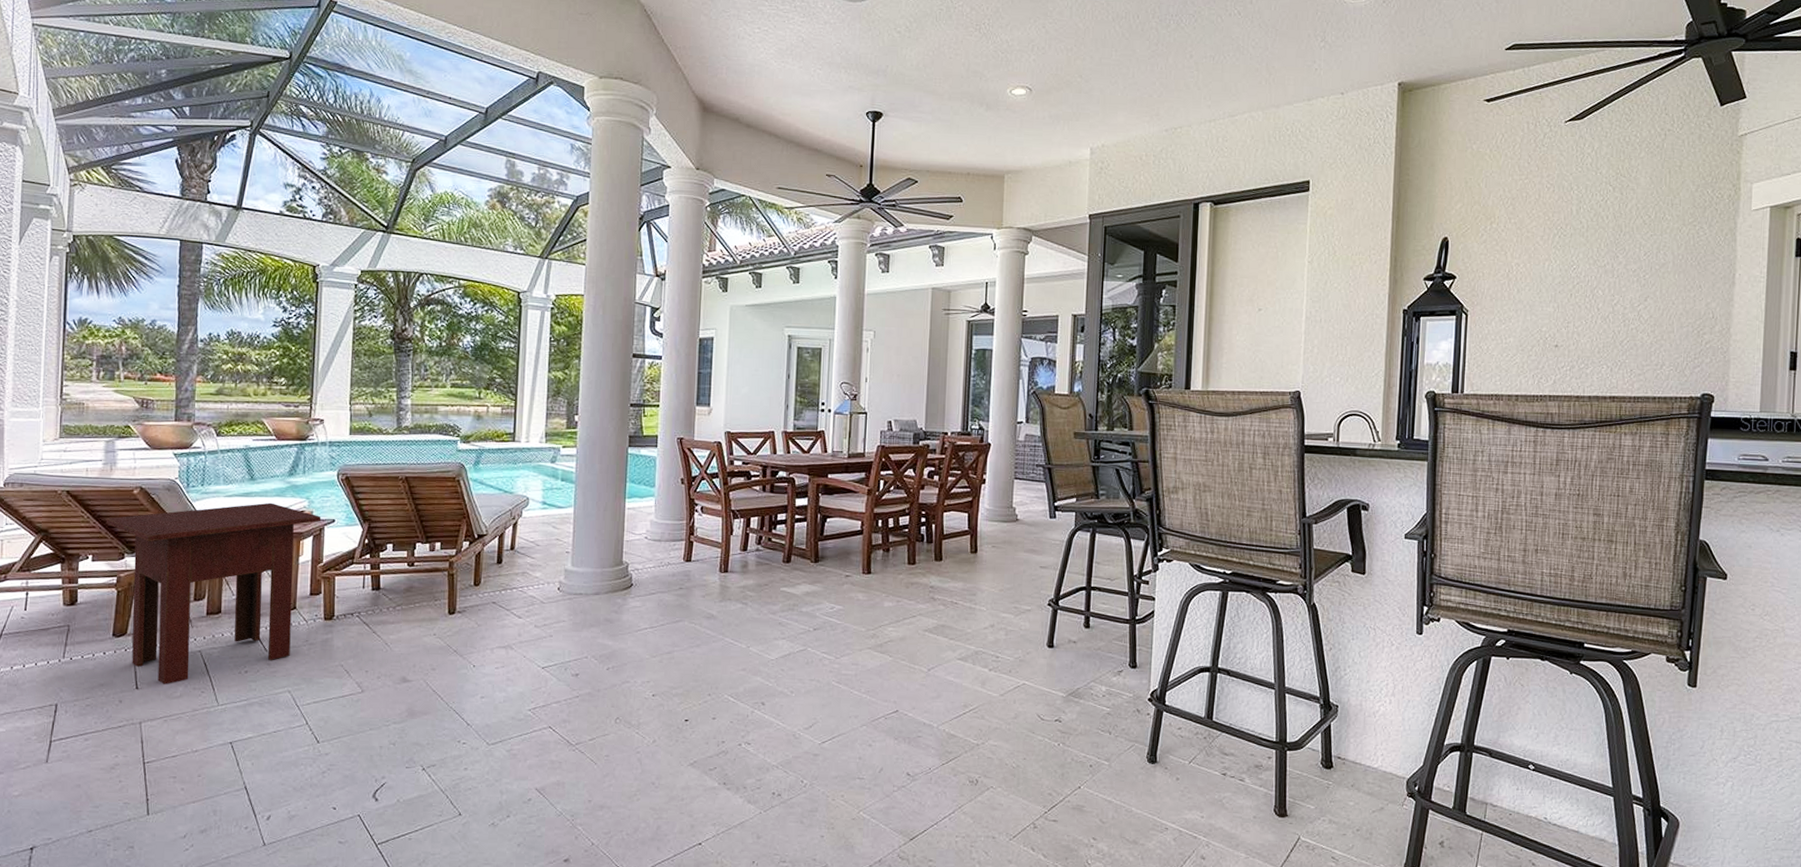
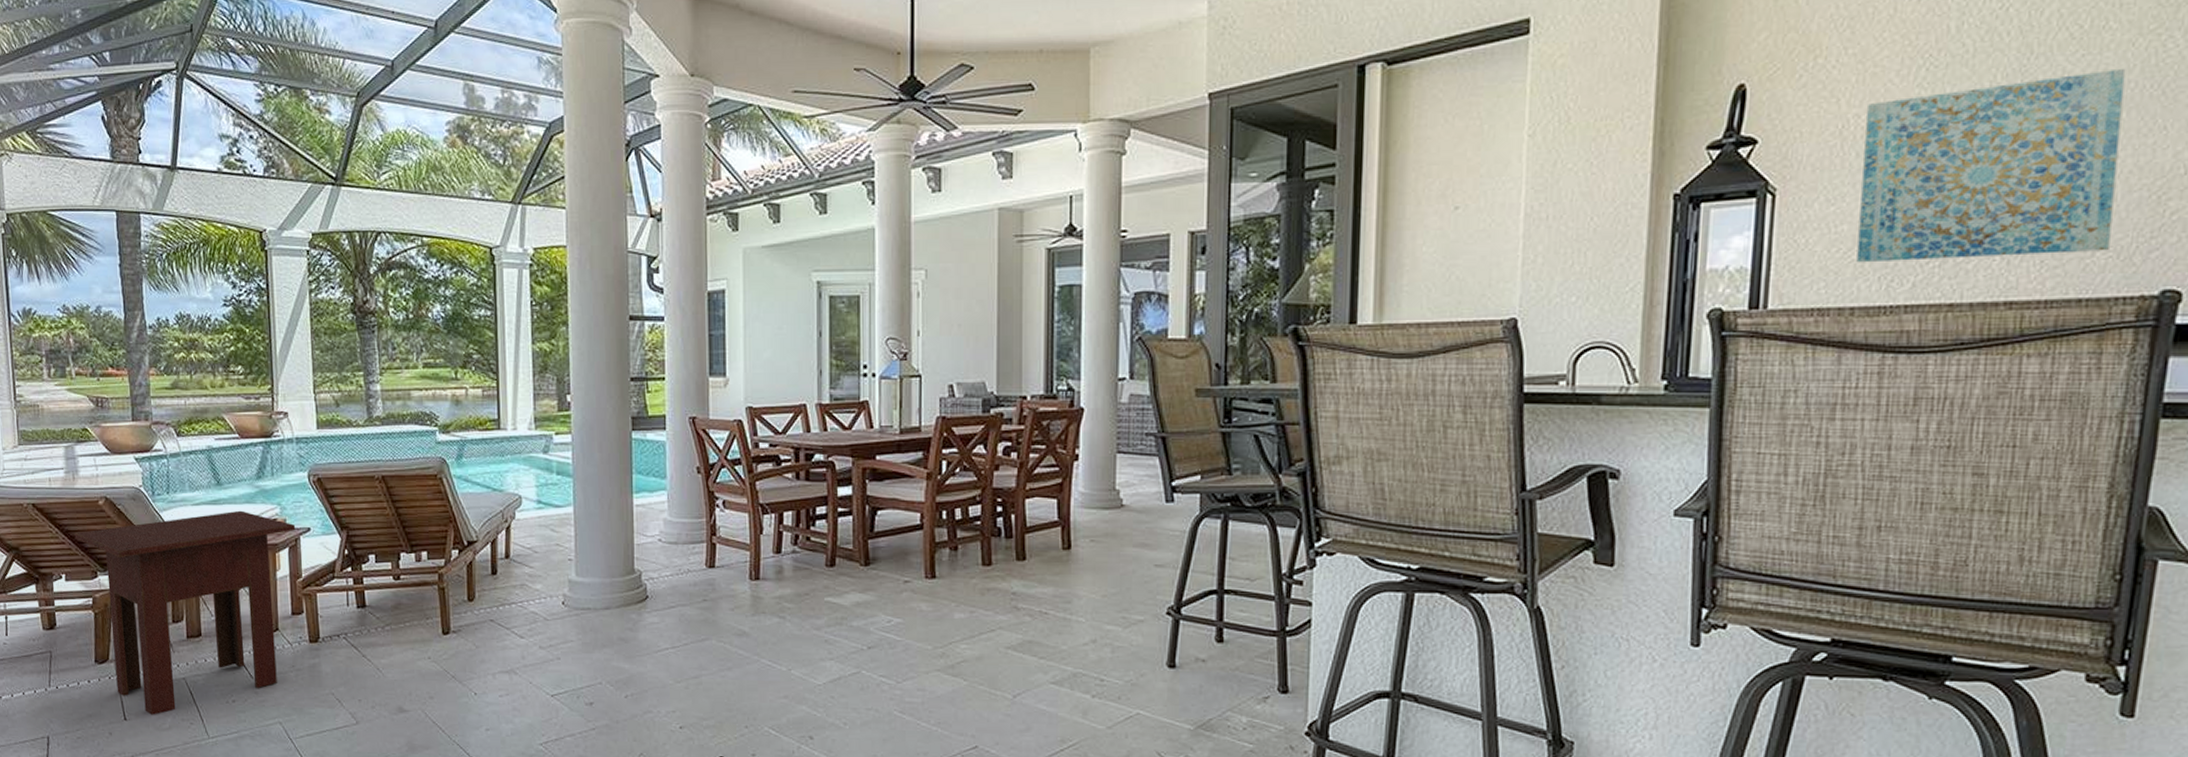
wall art: none [1519,245,1676,366] -> present [1856,68,2126,263]

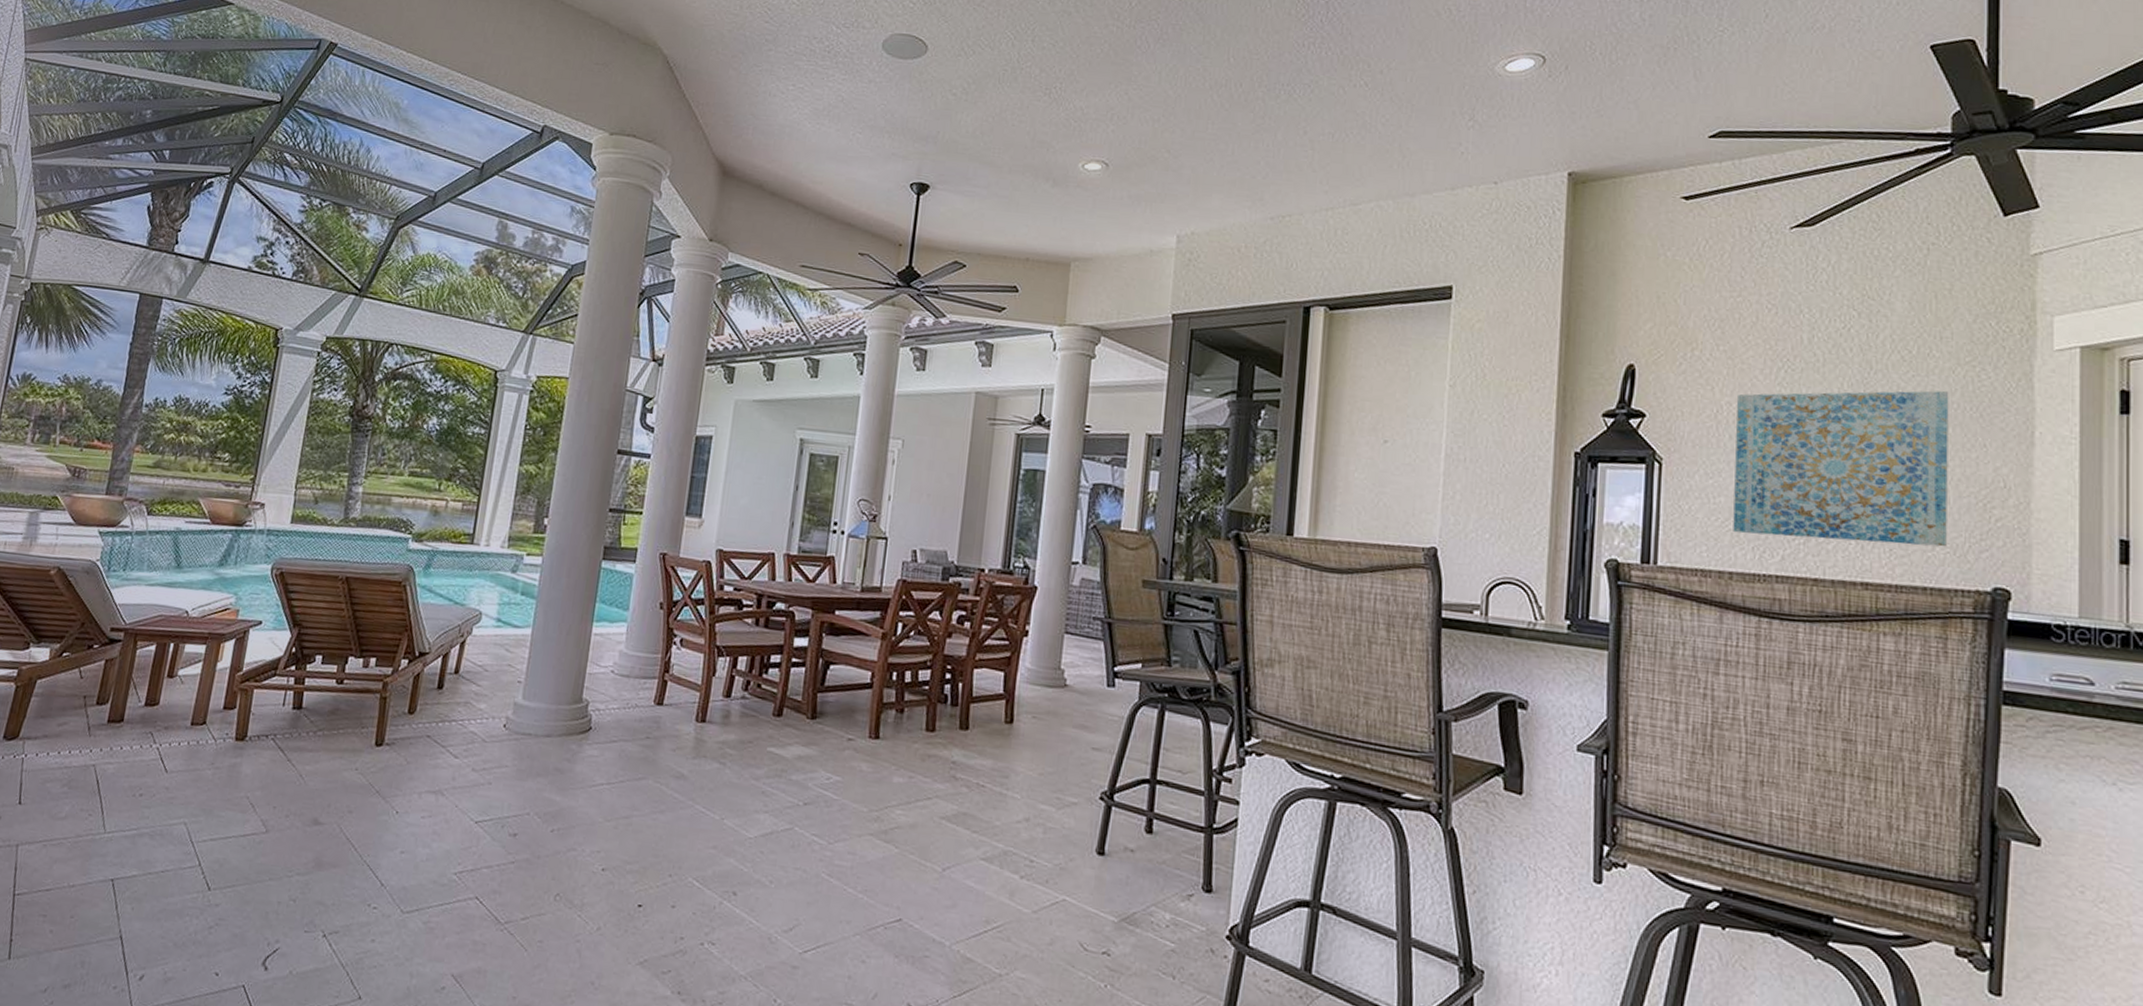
side table: present [74,510,296,715] -> none [15,595,248,802]

